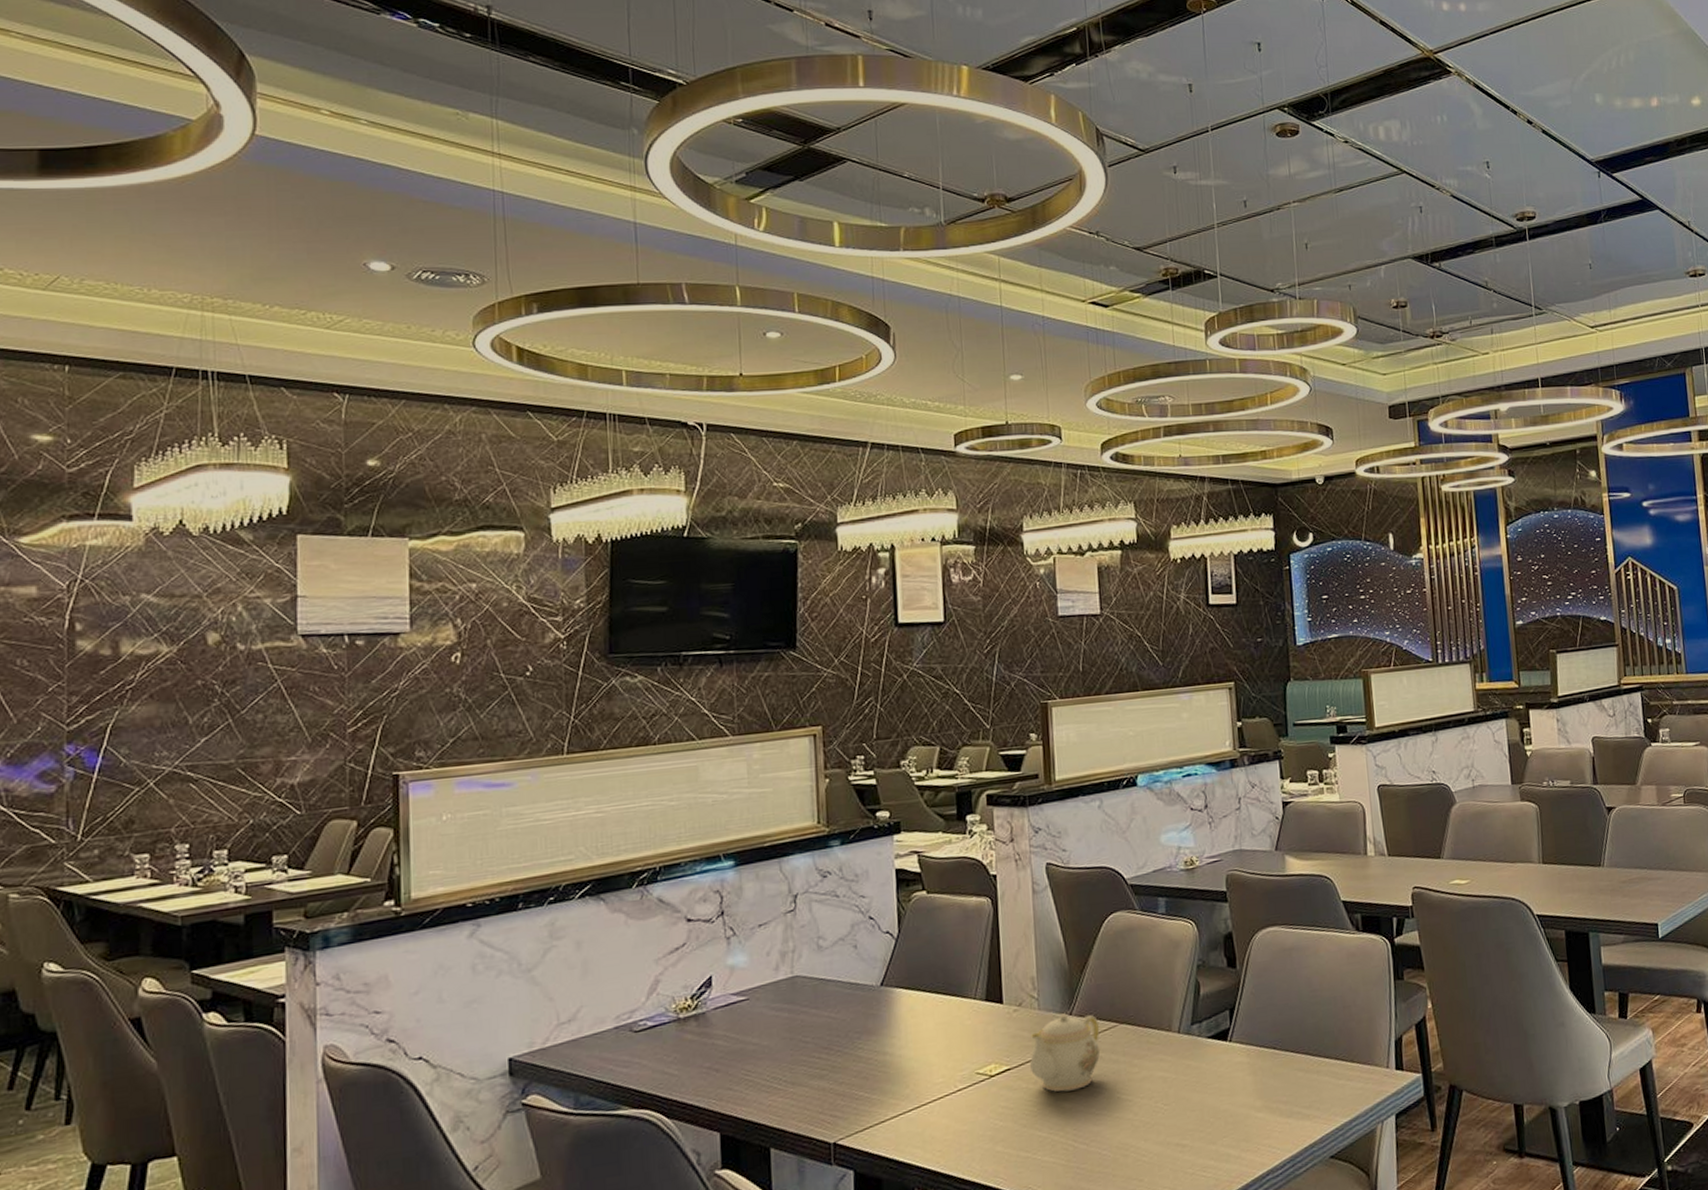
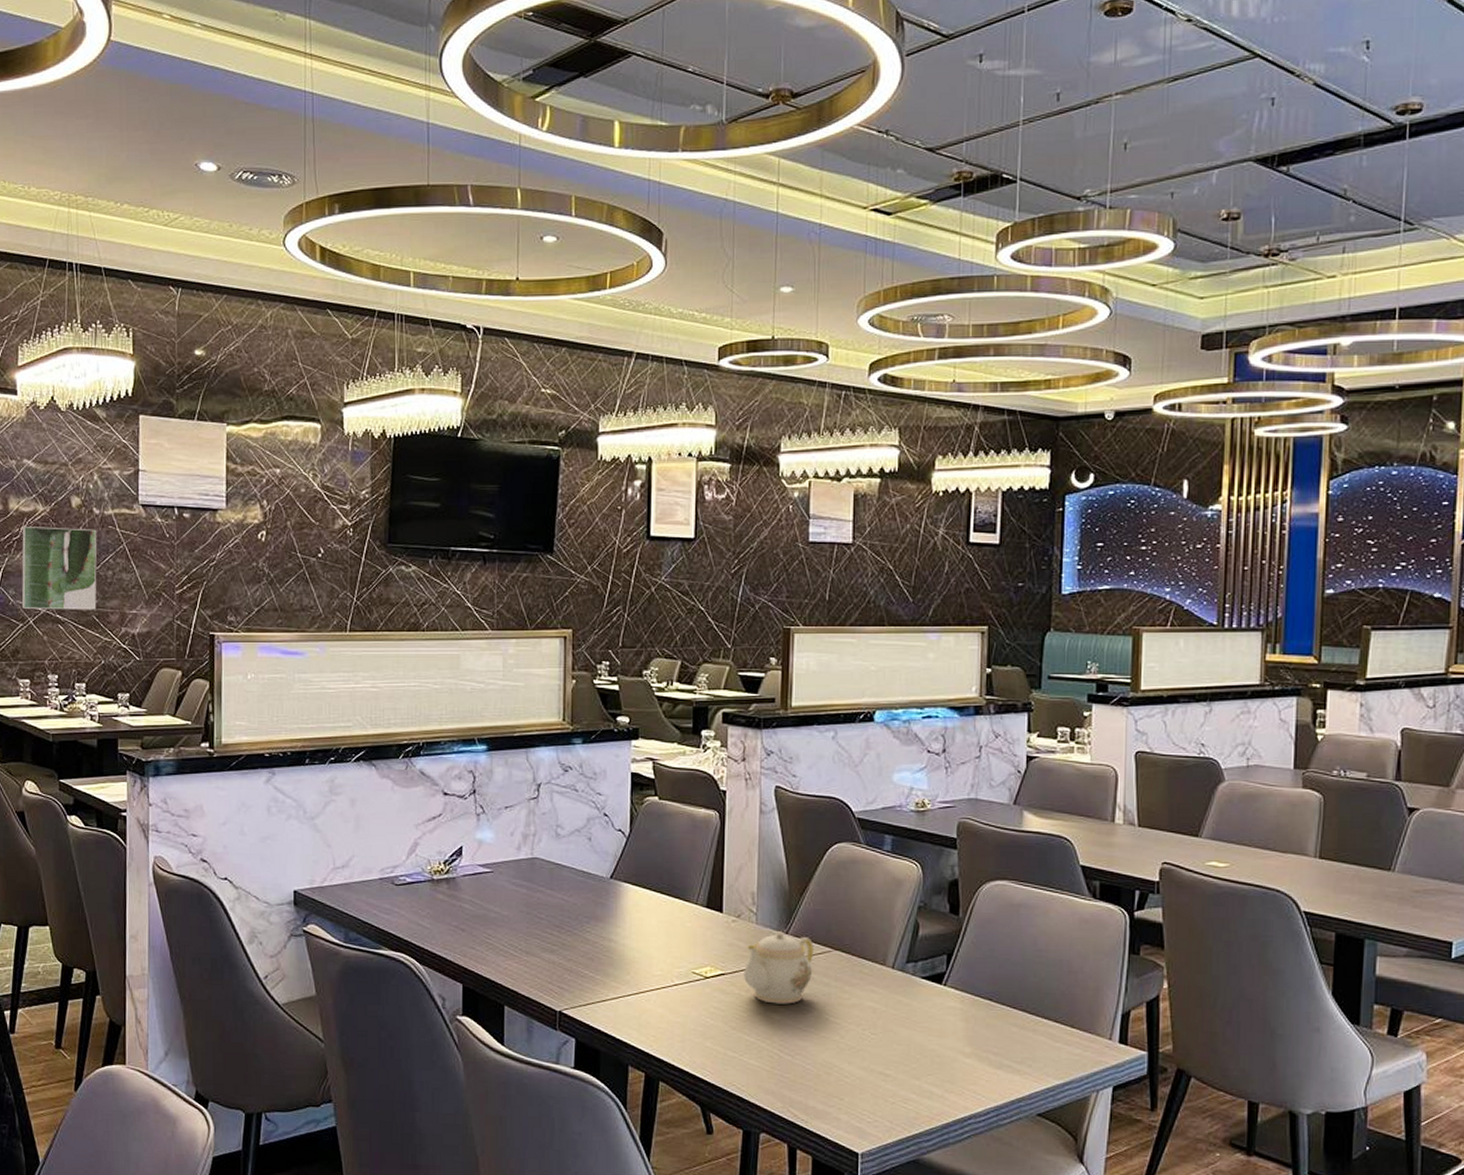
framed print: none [138,667,243,770] -> present [21,525,97,610]

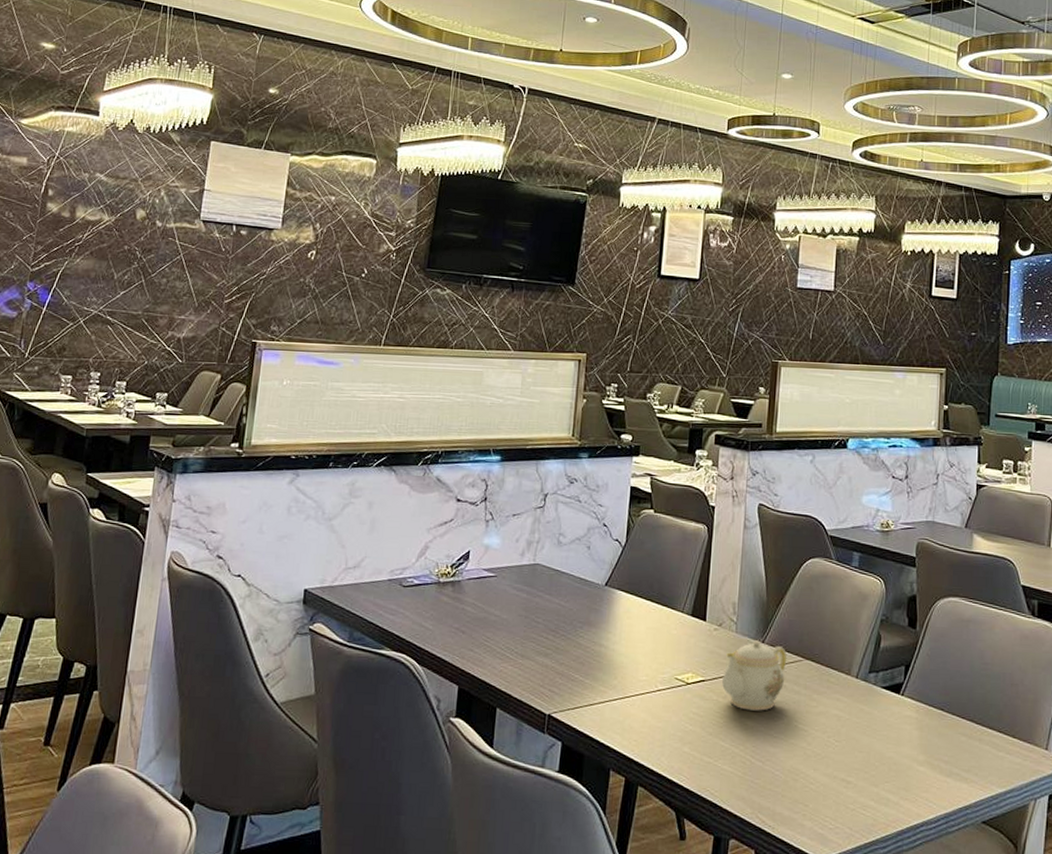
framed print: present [21,525,97,610] -> none [74,233,157,314]

